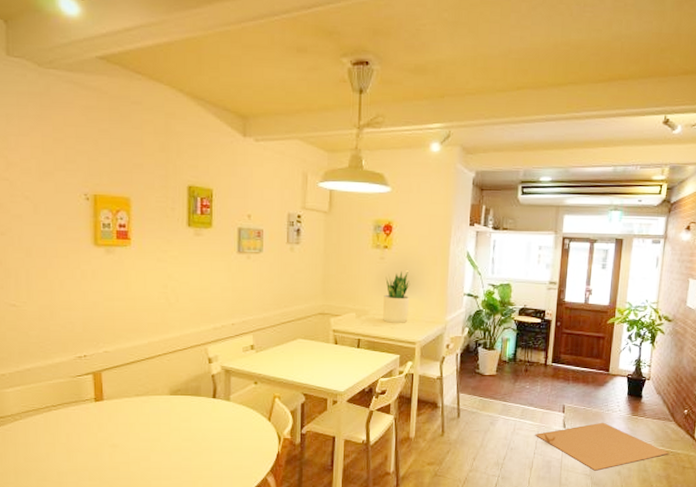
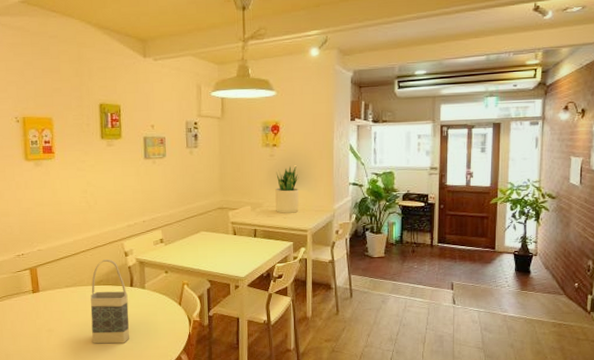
bag: none [163,366,209,463] -> present [90,259,129,344]
door mat: present [535,422,668,471] -> none [426,297,561,344]

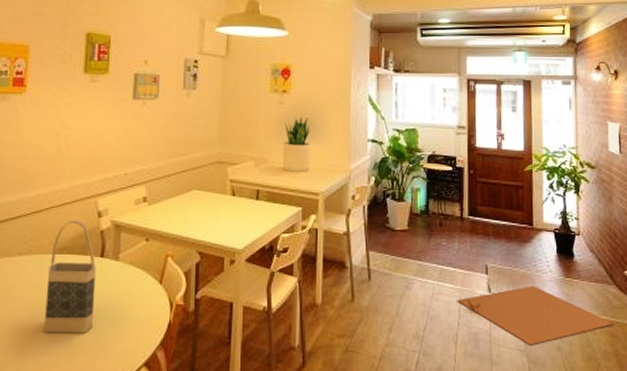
door mat: none [426,297,561,344] -> present [457,285,613,346]

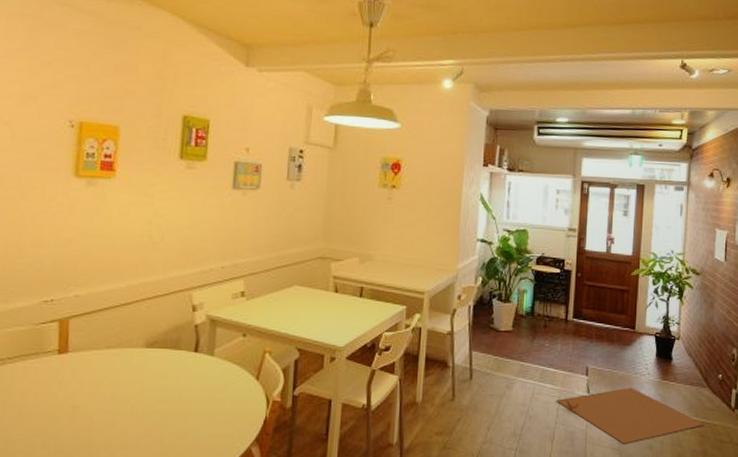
bag: present [43,221,96,334] -> none [132,314,190,429]
planter: present [283,117,311,172] -> none [389,214,420,270]

